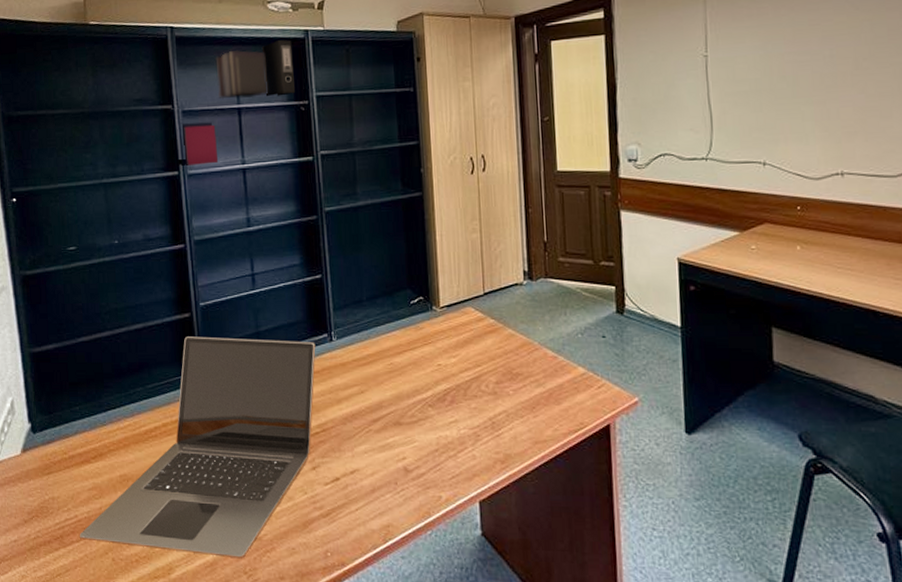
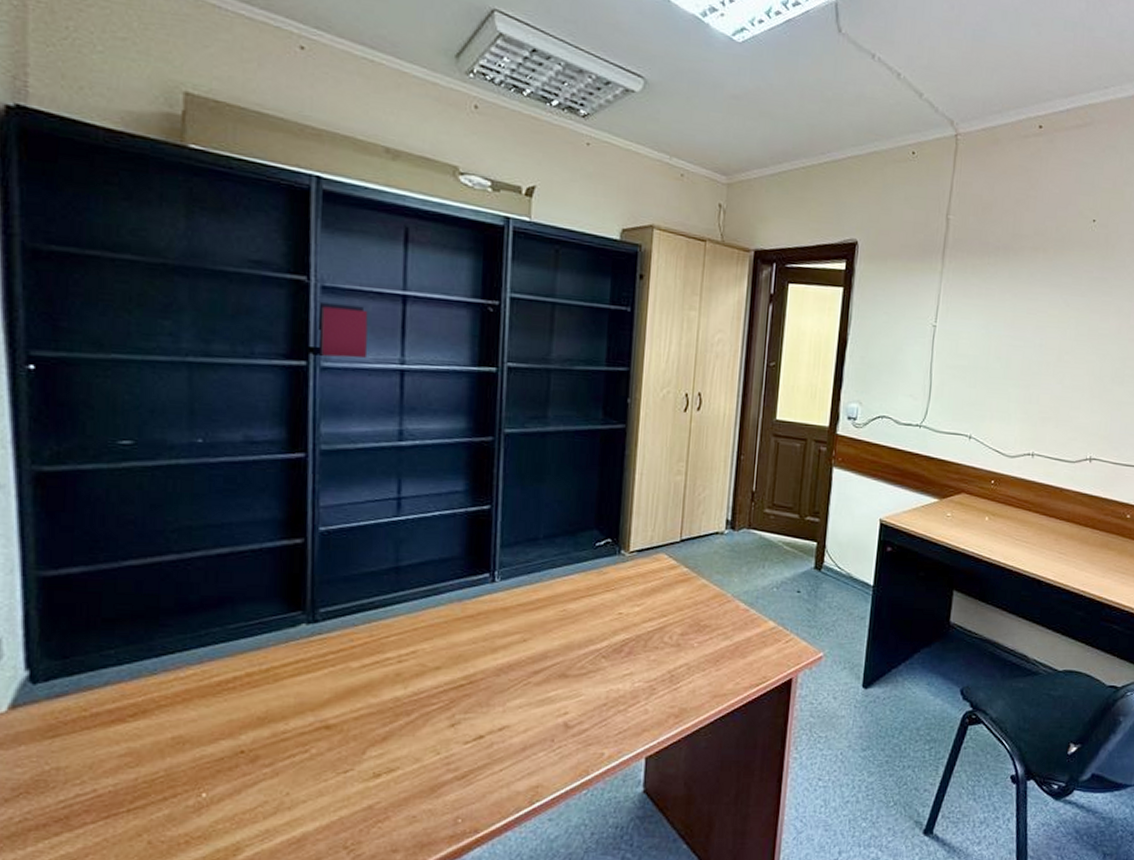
laptop: present [79,335,316,559] -> none [97,566,473,832]
books: present [215,50,268,99] -> none [377,223,449,287]
binder: present [261,40,296,97] -> none [443,222,486,291]

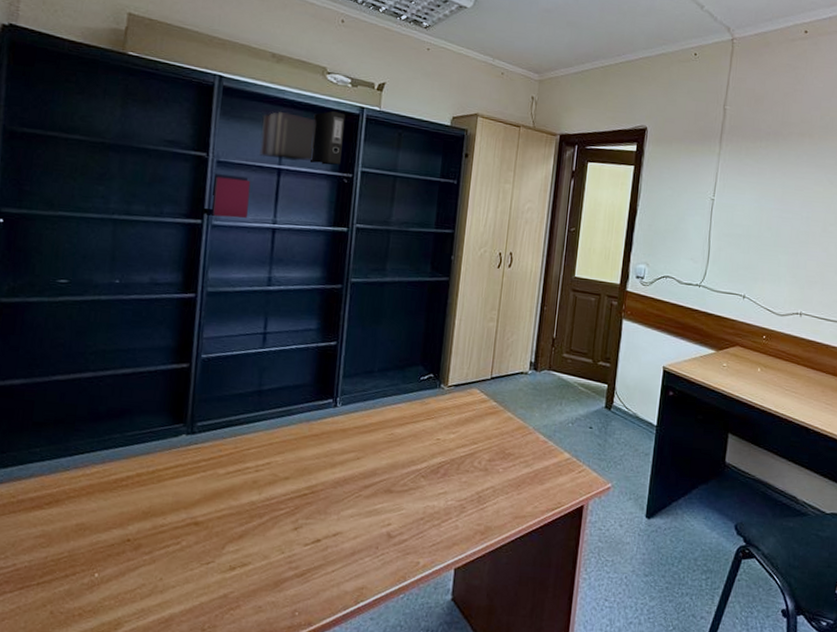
books: none [377,223,449,287] -> present [259,112,316,162]
binder: none [443,222,486,291] -> present [309,111,346,165]

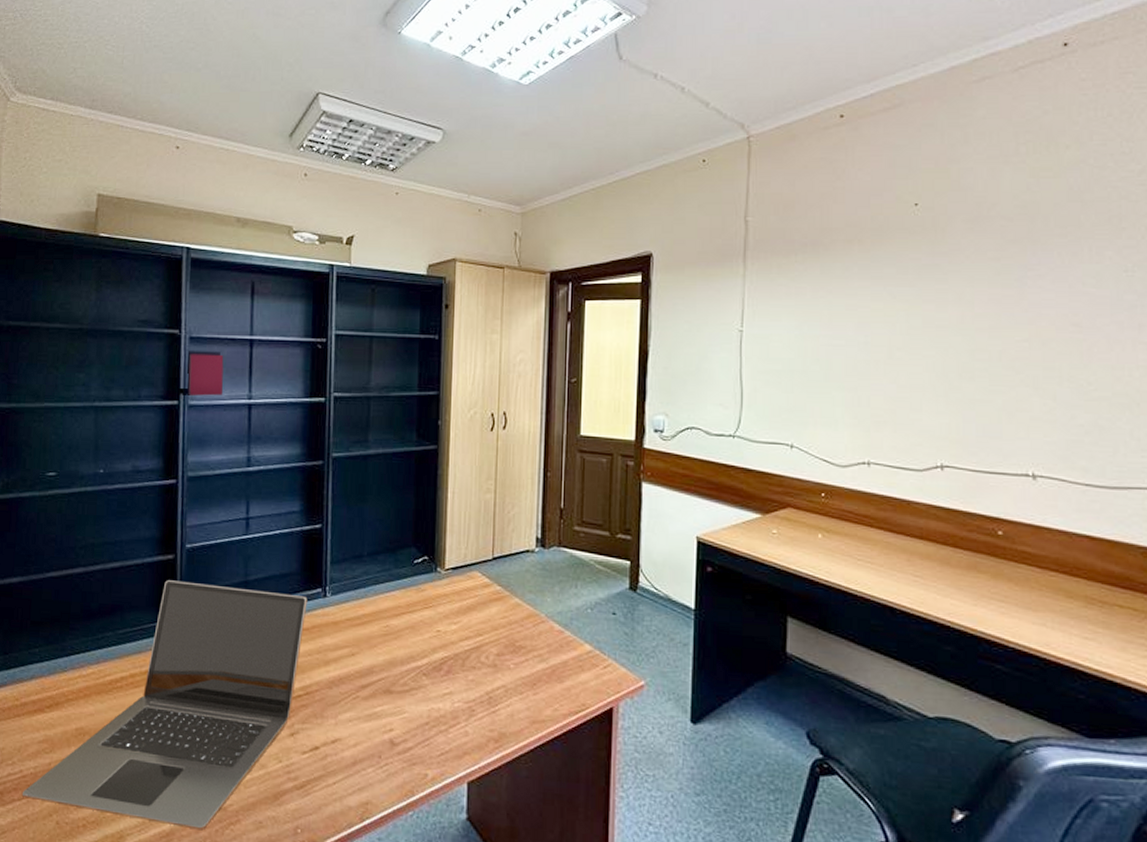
laptop: none [14,386,319,616] -> present [22,579,308,830]
books: present [259,112,316,162] -> none [230,279,286,331]
binder: present [309,111,346,165] -> none [281,273,315,331]

